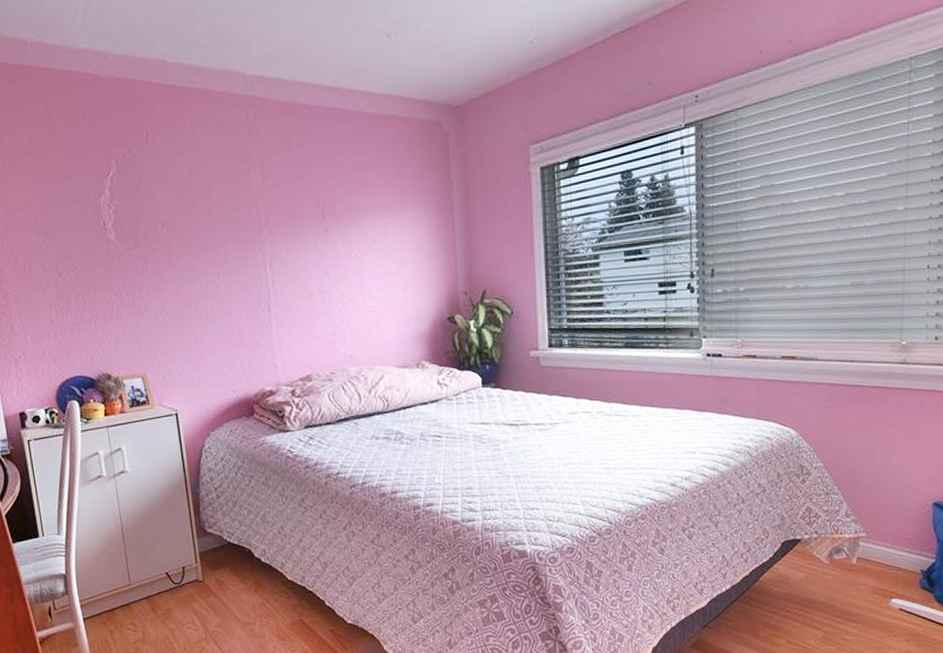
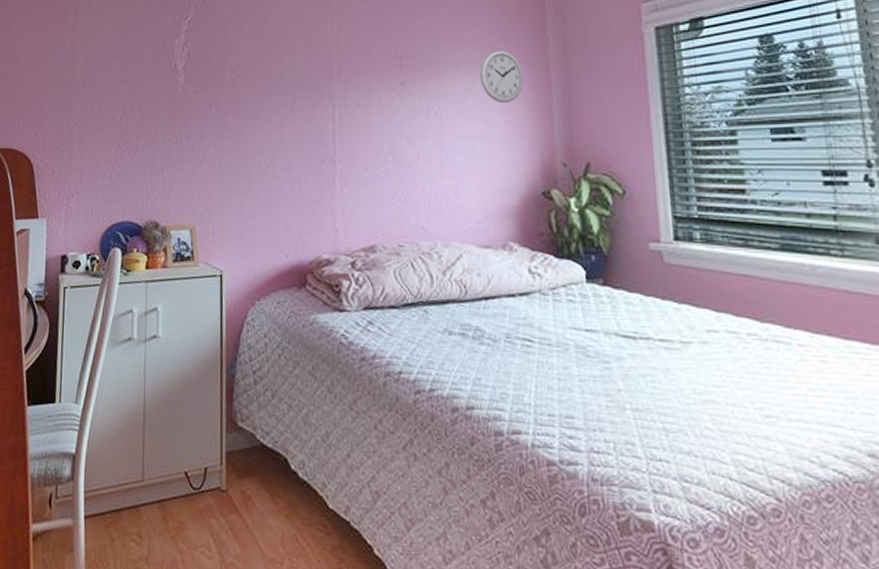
wall clock: none [394,193,432,243] -> present [480,49,524,104]

